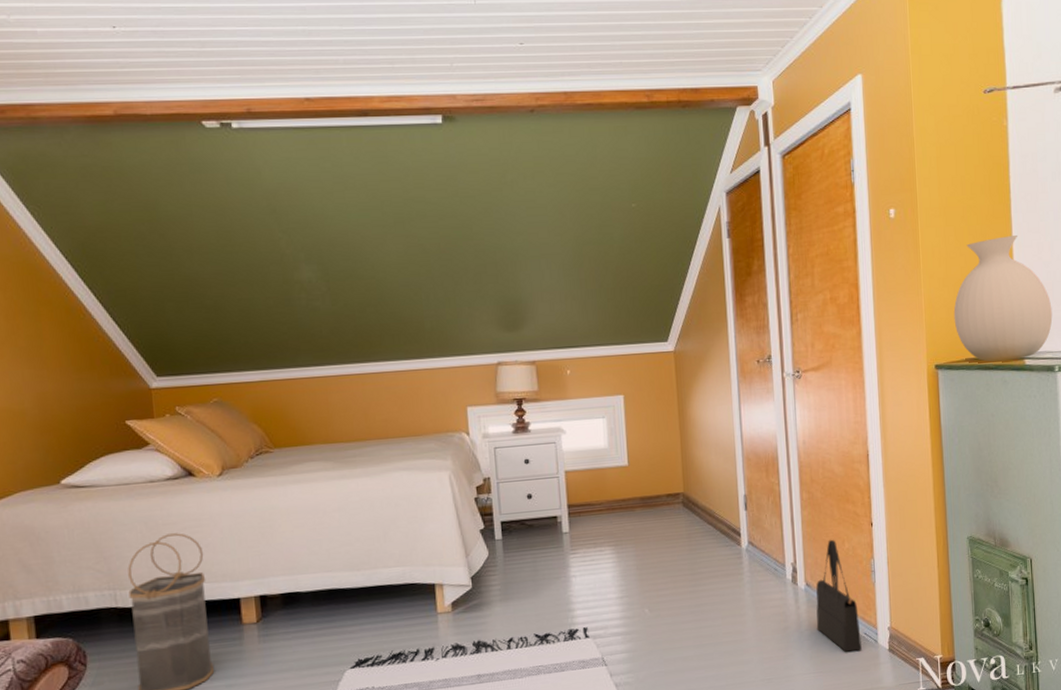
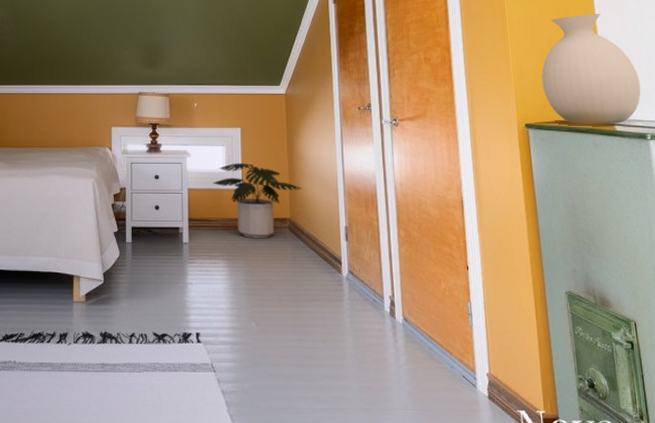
potted plant: none [594,435,696,520] -> present [213,163,302,239]
tote bag: present [816,539,862,653] -> none [413,278,460,394]

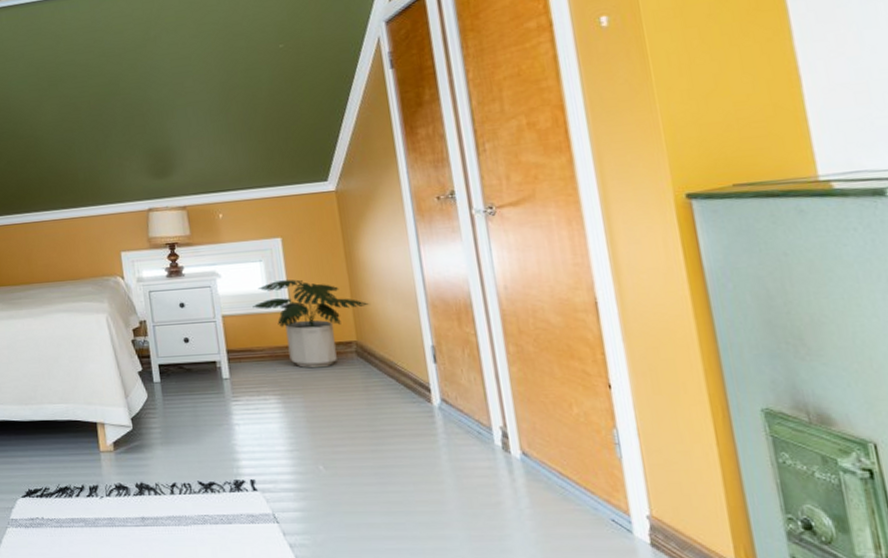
vase: present [541,14,641,126] -> none [708,29,874,188]

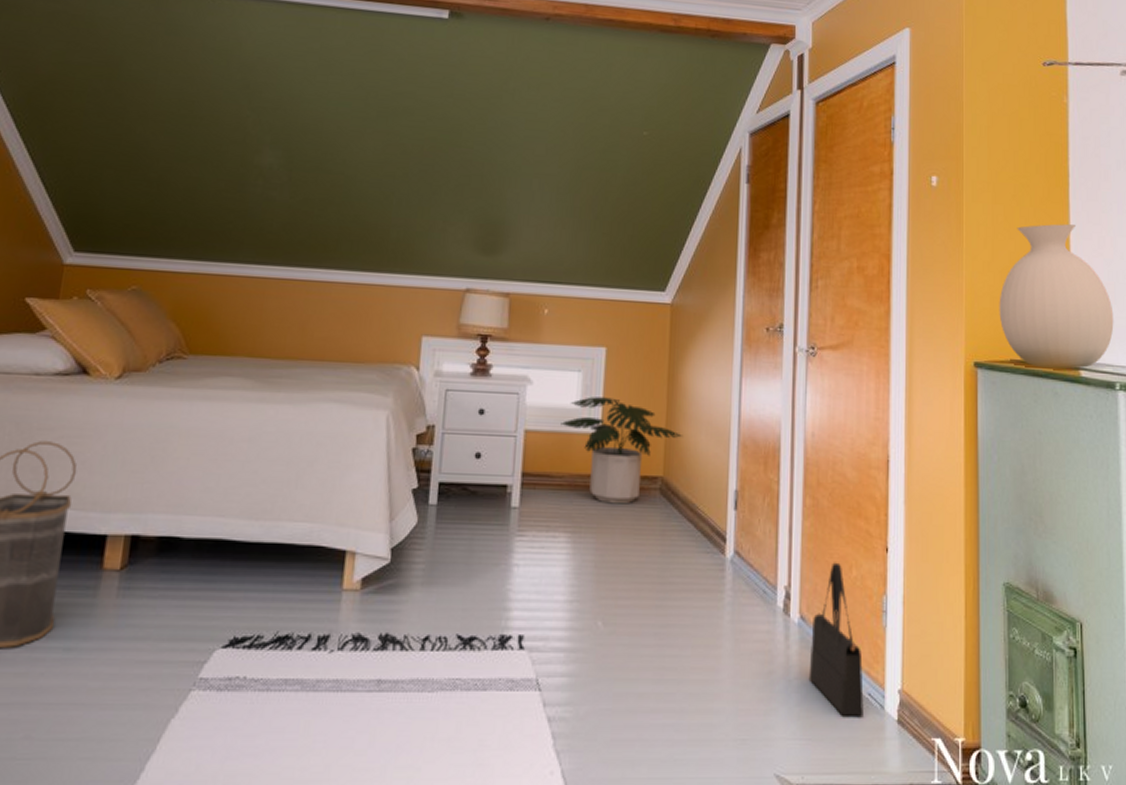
tote bag: none [536,401,610,542] -> present [808,562,864,718]
vase: none [708,29,874,188] -> present [999,224,1114,370]

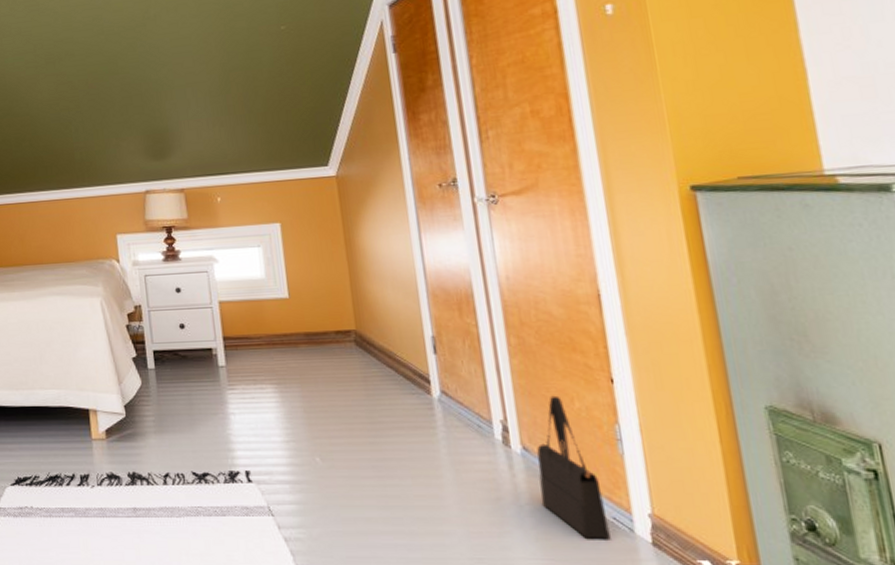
potted plant: present [561,397,682,504] -> none [250,266,368,357]
vase: present [999,224,1114,370] -> none [713,21,880,181]

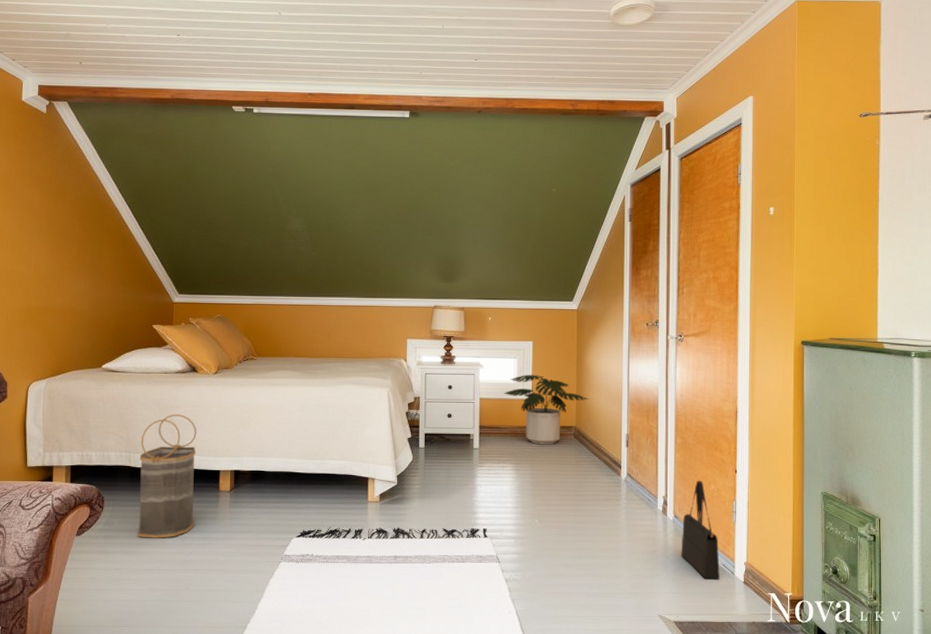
potted plant: none [250,266,368,357] -> present [504,375,588,445]

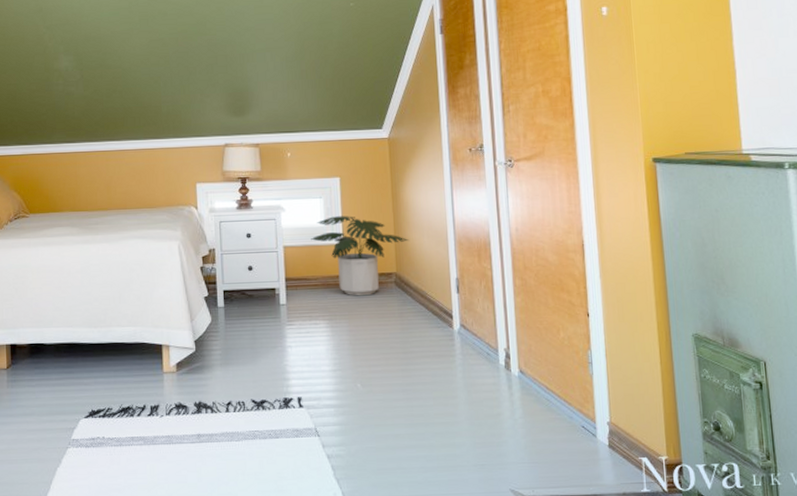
tote bag: present [681,480,720,580] -> none [530,327,579,445]

